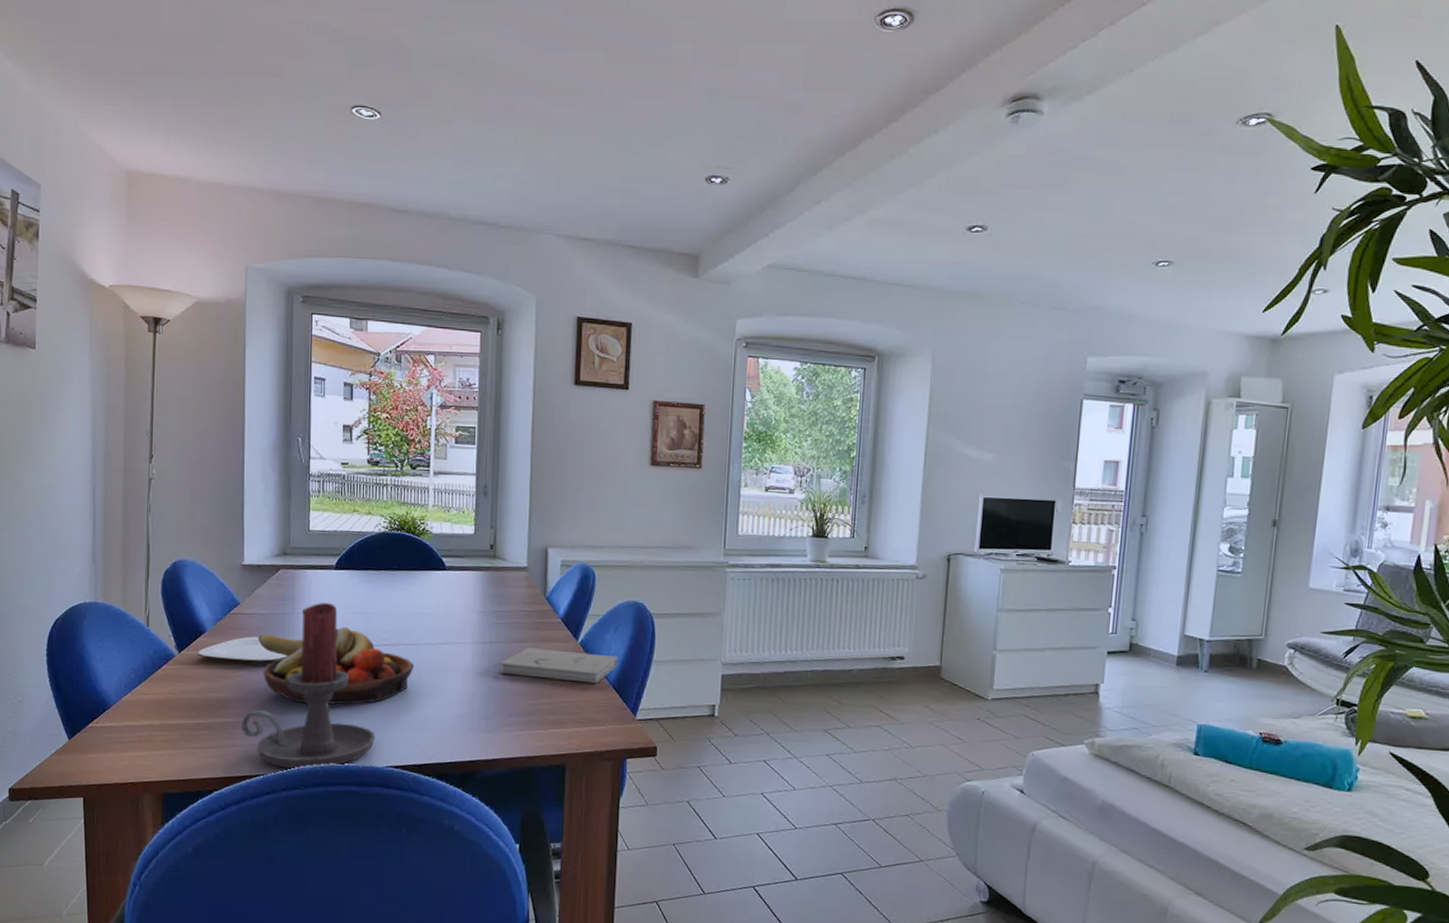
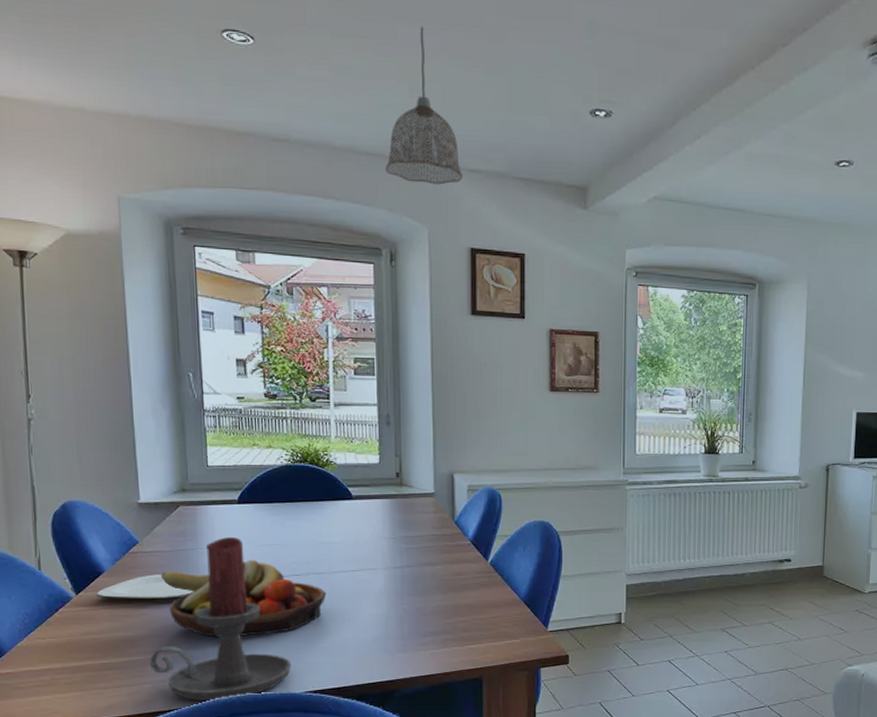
pendant lamp: none [497,97,575,254] -> present [385,26,464,185]
book: present [500,648,618,684] -> none [413,570,527,600]

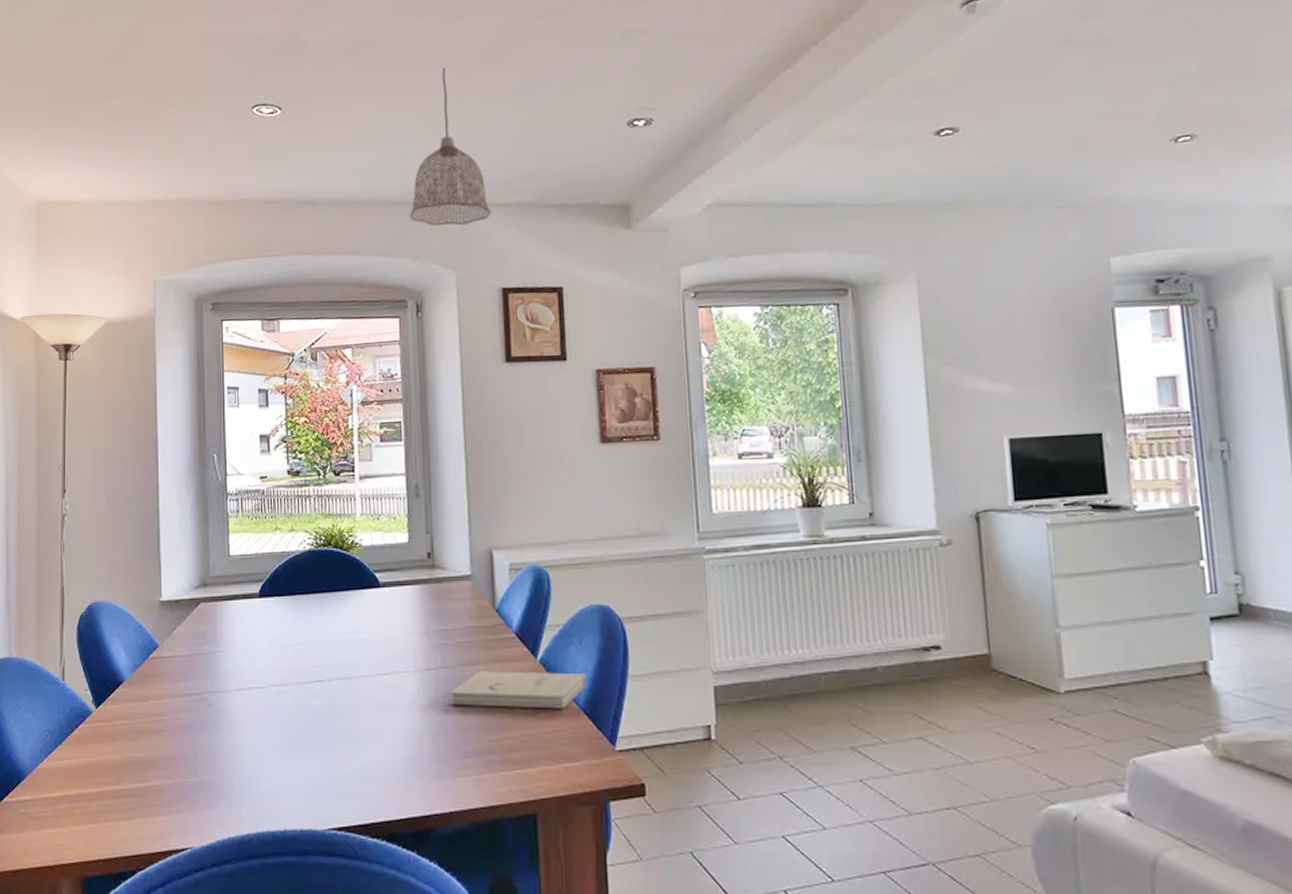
plate: present [97,574,200,601] -> none [116,683,219,714]
candle holder: present [149,537,292,701] -> none [164,637,314,838]
fruit bowl: present [161,559,327,637] -> none [180,663,352,758]
book: none [413,570,527,600] -> present [449,671,586,709]

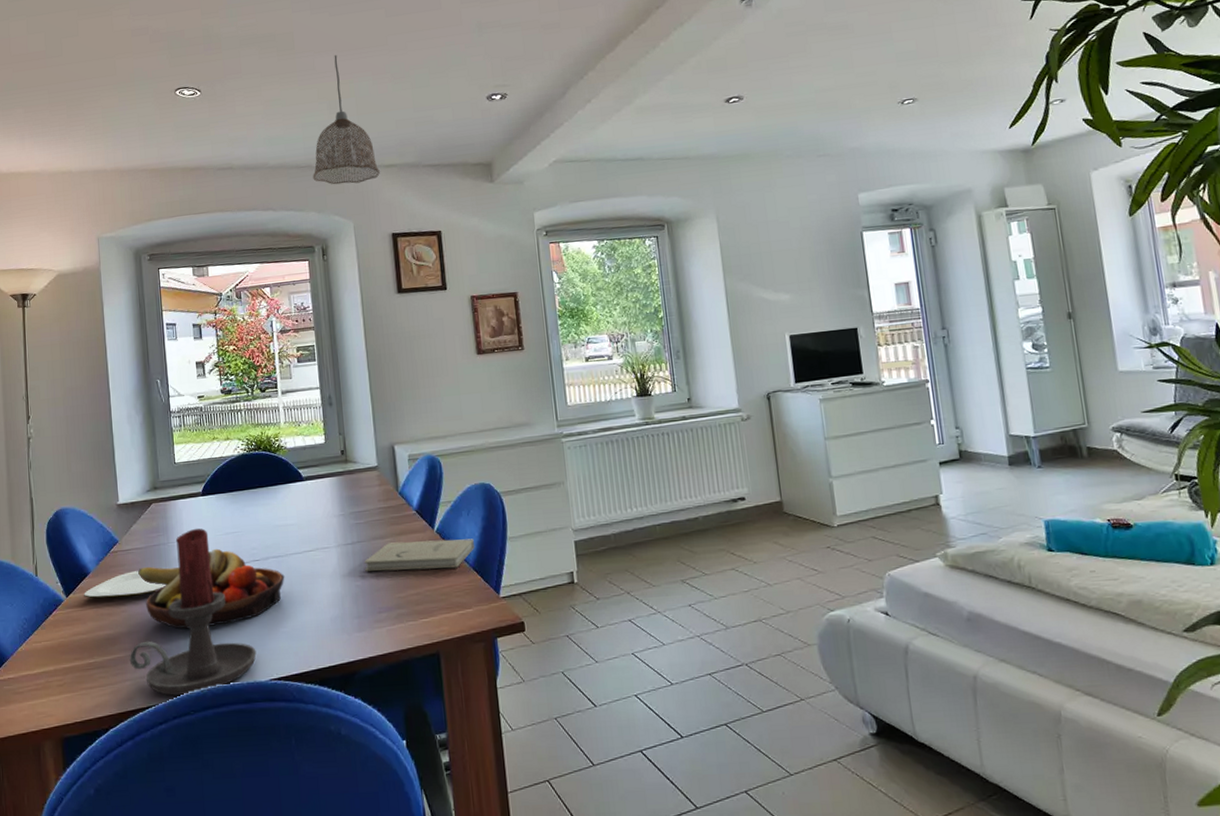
plate: none [116,683,219,714] -> present [84,568,171,599]
candle holder: none [164,637,314,838] -> present [129,528,257,696]
fruit bowl: none [180,663,352,758] -> present [138,548,285,629]

